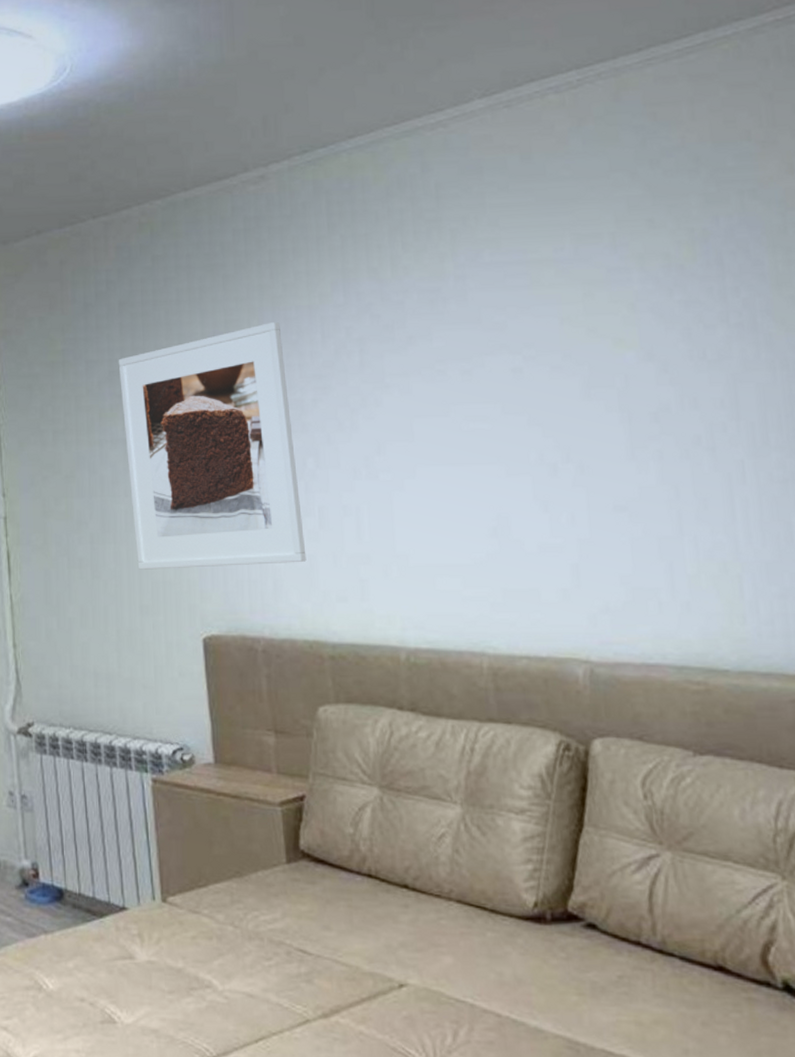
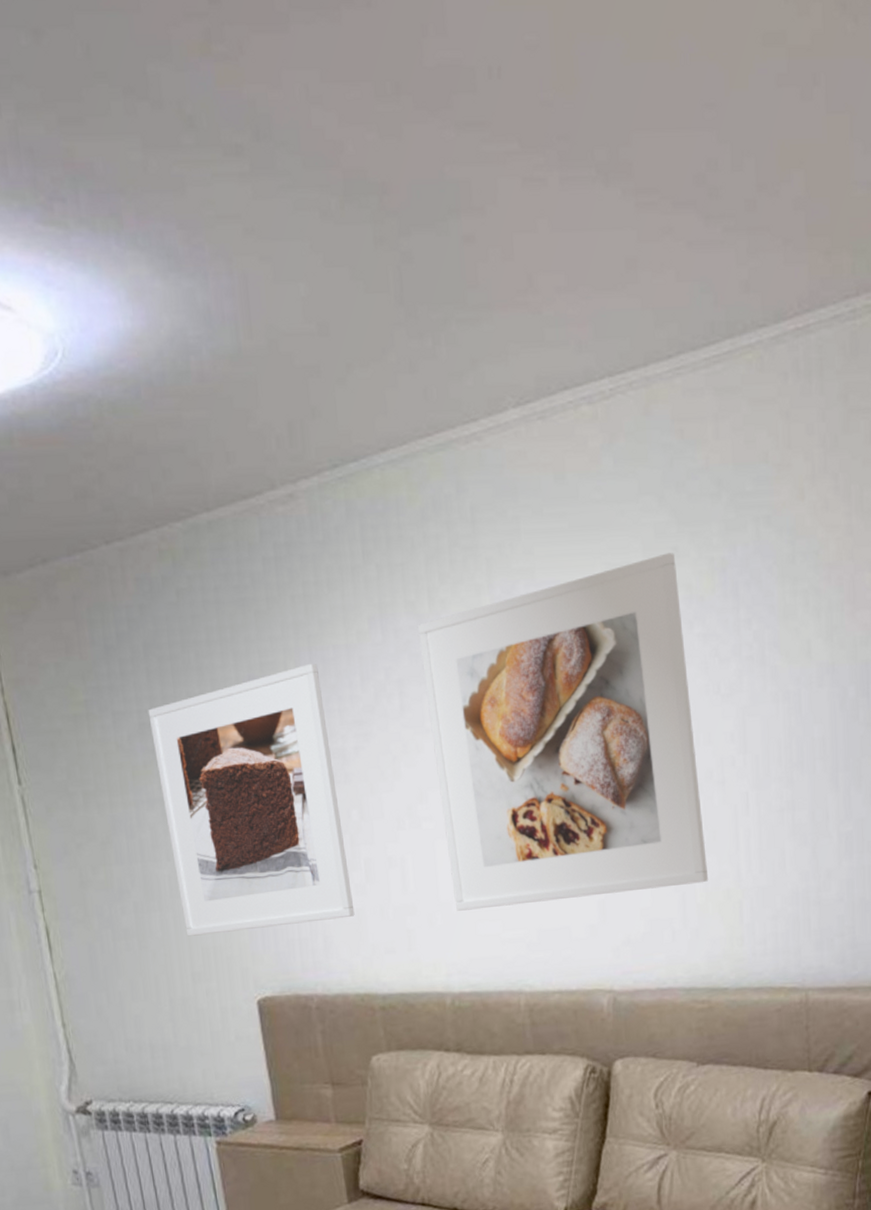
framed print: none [379,224,701,564] -> present [417,553,709,911]

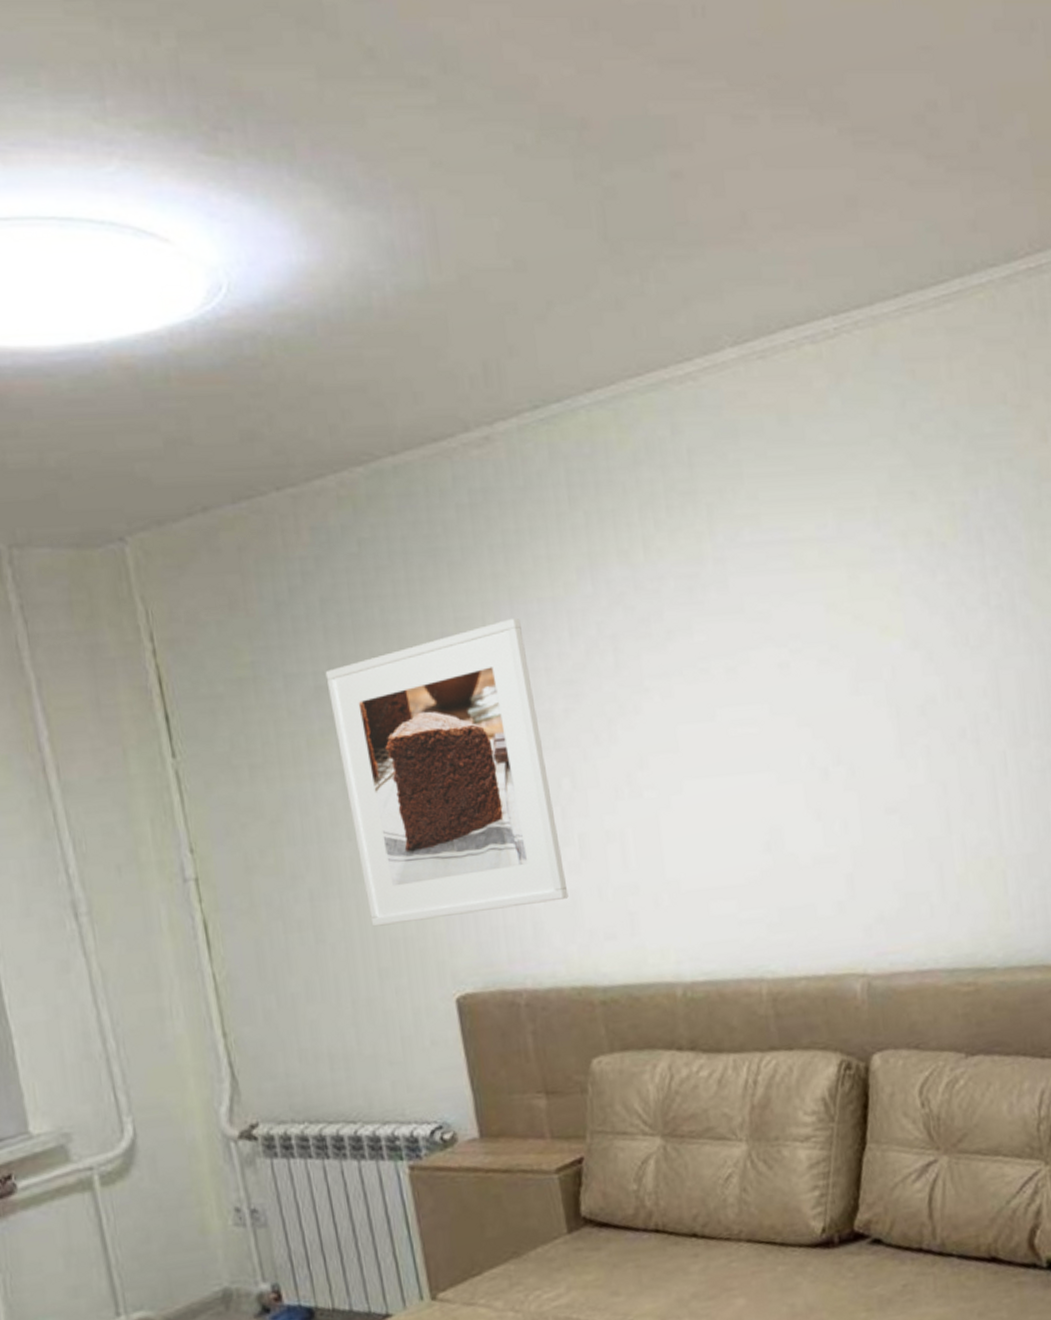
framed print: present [417,553,709,911] -> none [631,497,968,890]

